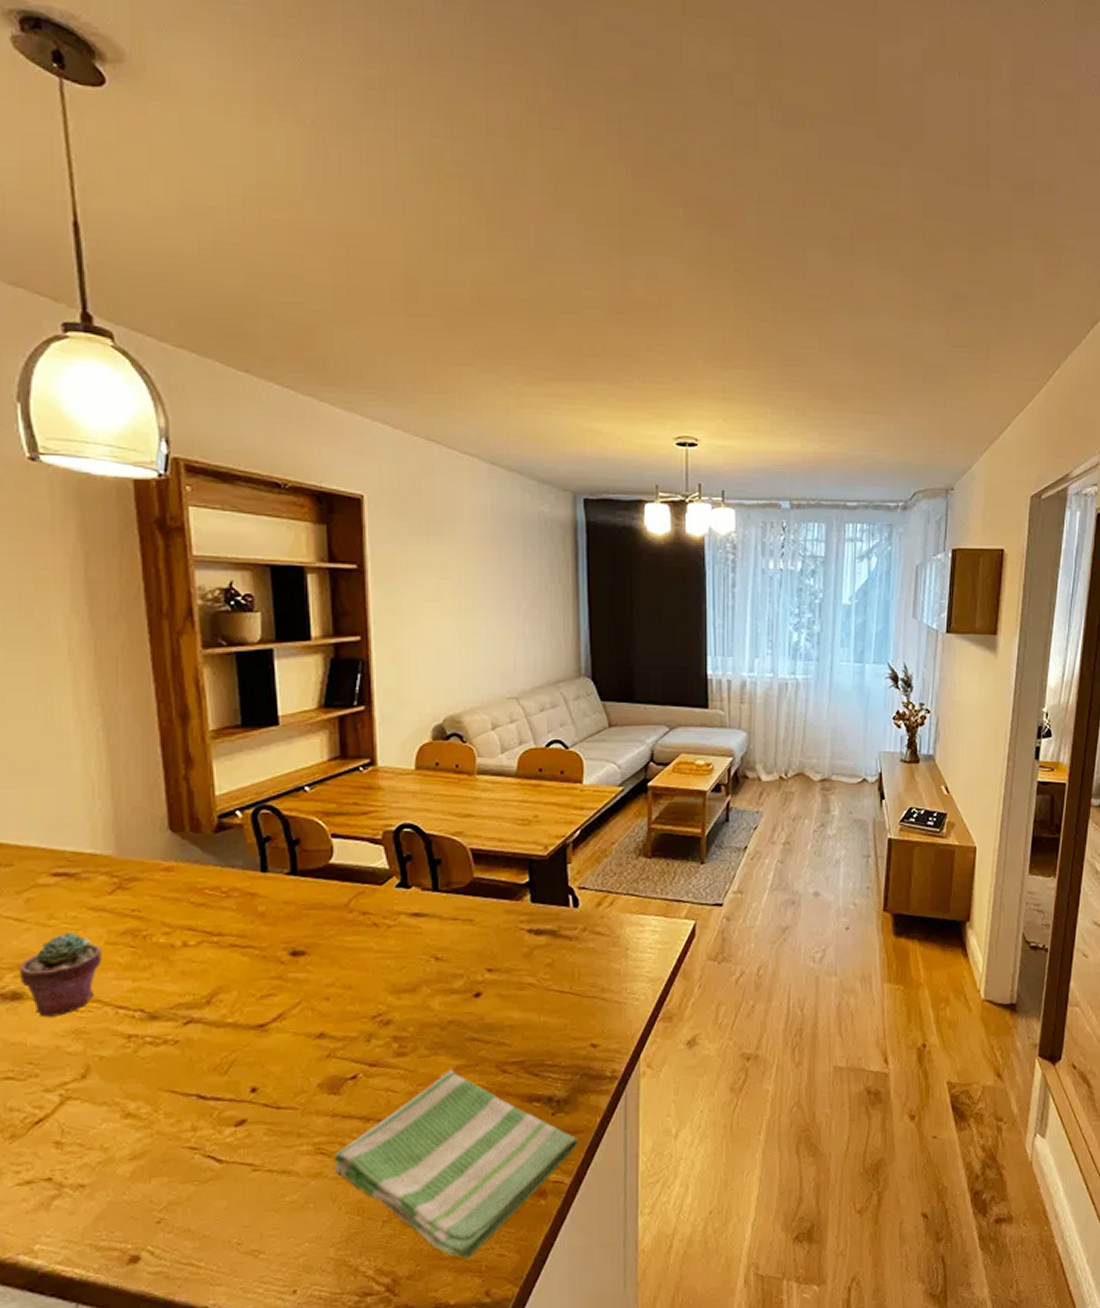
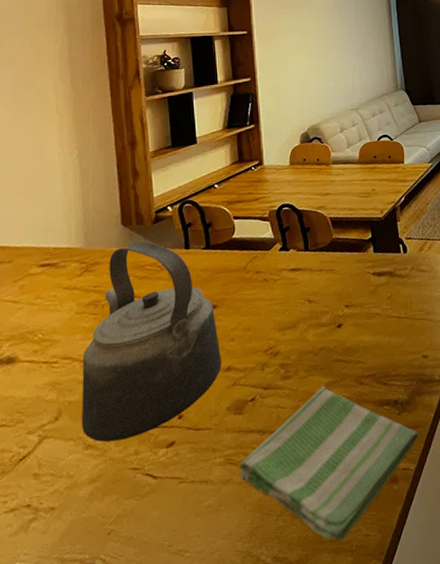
potted succulent: present [19,931,102,1018] -> none [13,307,72,375]
kettle: none [117,854,311,1112] -> present [82,241,222,443]

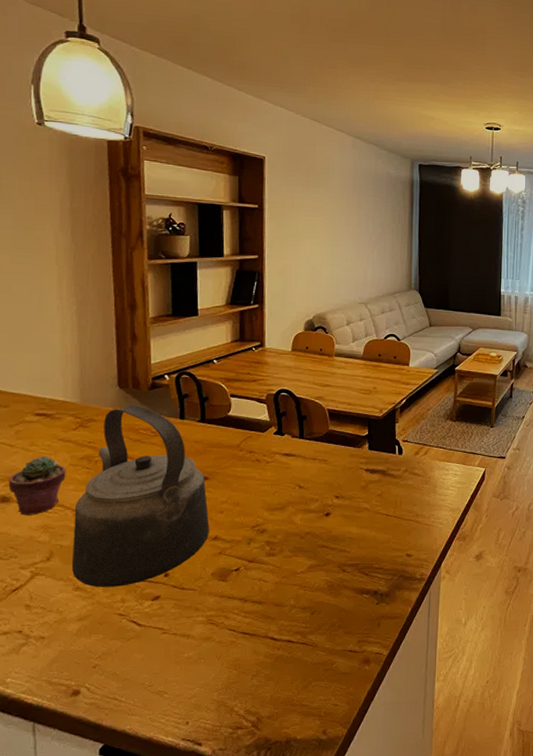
potted succulent: none [13,307,72,375] -> present [8,455,66,516]
dish towel: present [238,386,420,542] -> none [218,568,395,706]

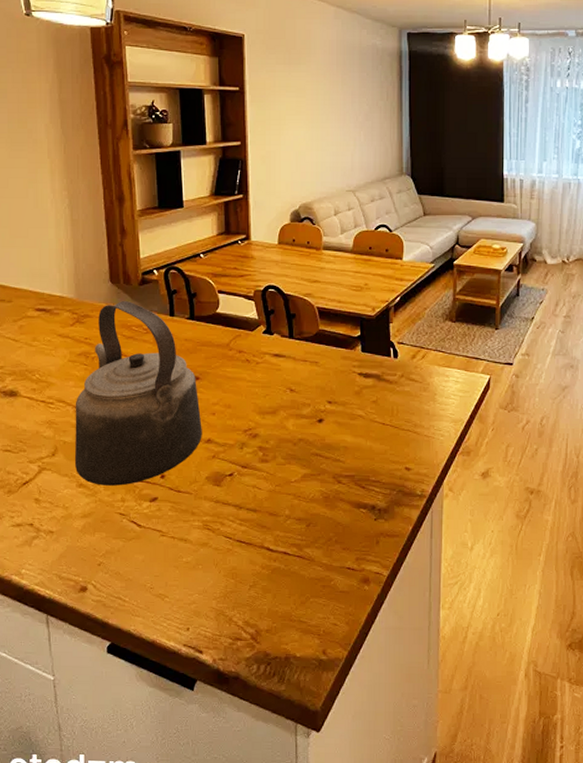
potted succulent: present [8,455,66,516] -> none [15,351,66,410]

